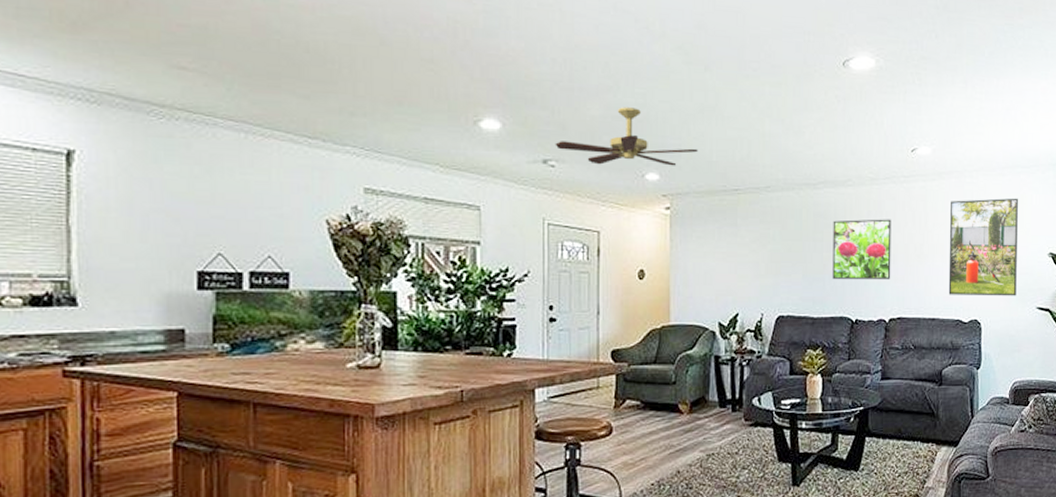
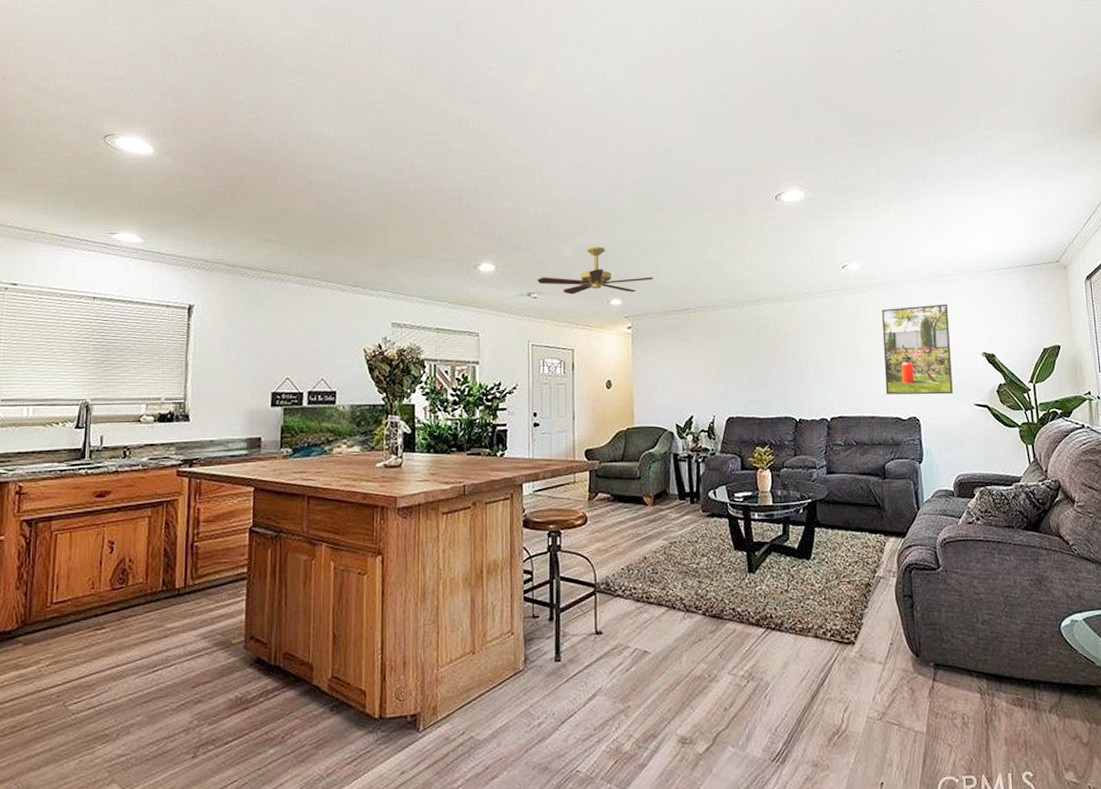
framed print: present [832,219,891,280] -> none [774,328,830,383]

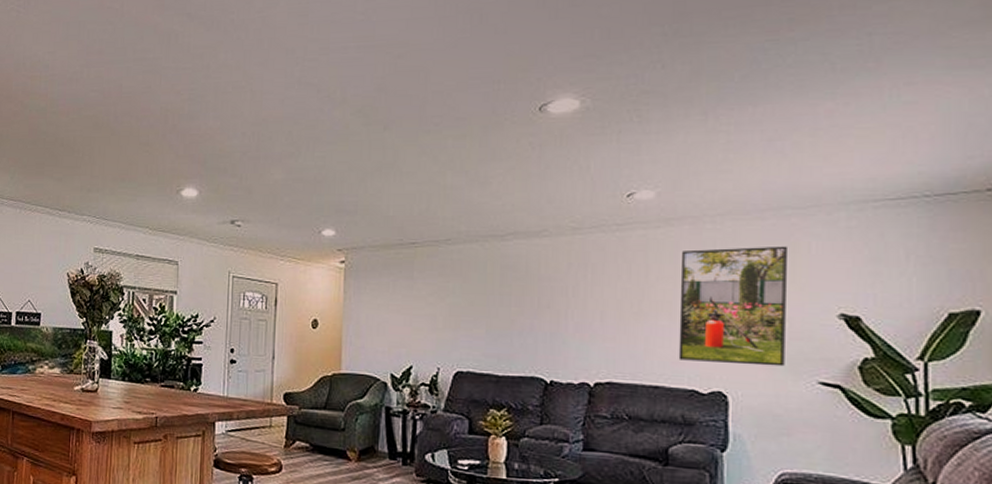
ceiling fan: present [537,246,654,295] -> none [241,170,375,223]

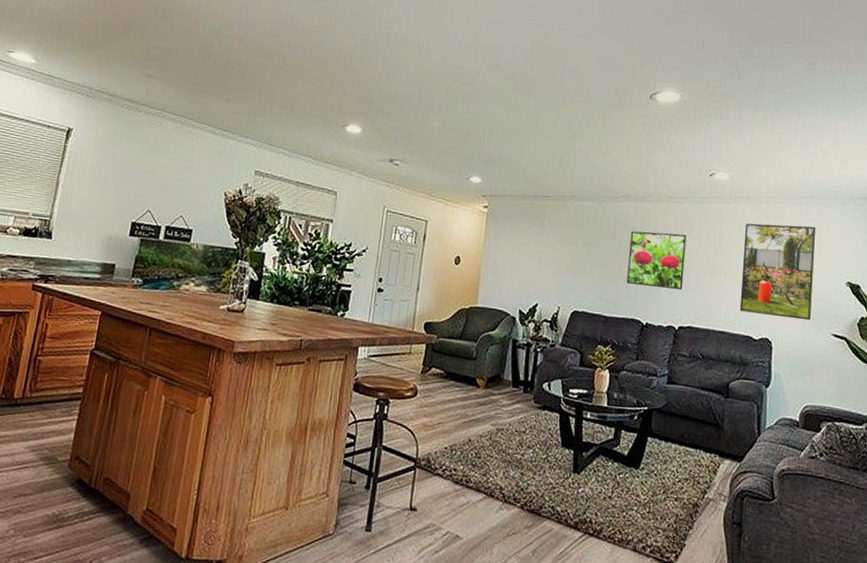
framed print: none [522,271,599,340] -> present [626,231,687,291]

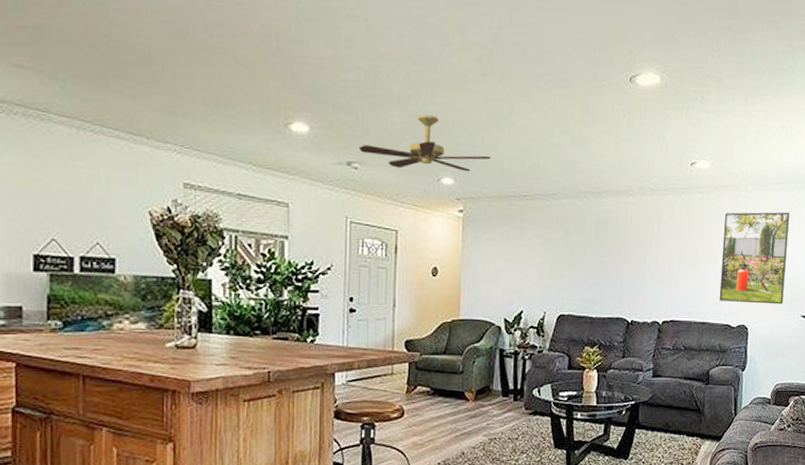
ceiling fan: none [401,121,517,173] -> present [358,114,491,172]
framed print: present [626,231,687,291] -> none [611,227,669,285]

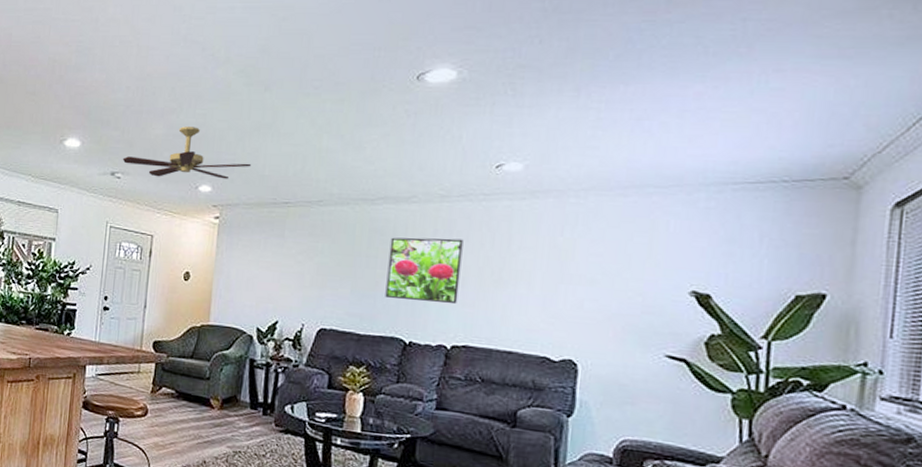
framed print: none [611,227,669,285] -> present [385,237,464,305]
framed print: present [719,212,789,305] -> none [533,222,646,339]

